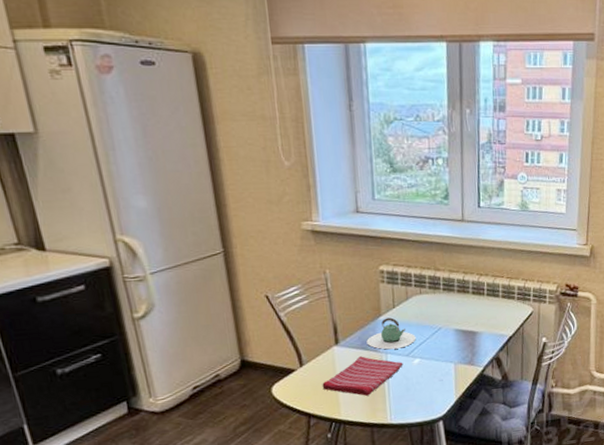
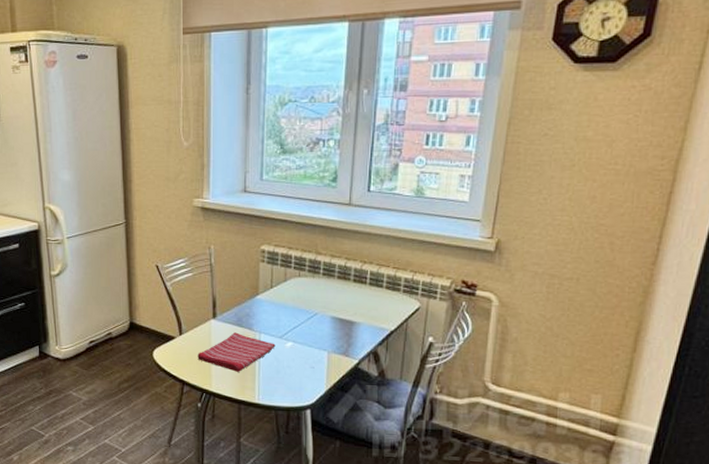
teapot: present [366,317,416,350] -> none [242,297,291,330]

